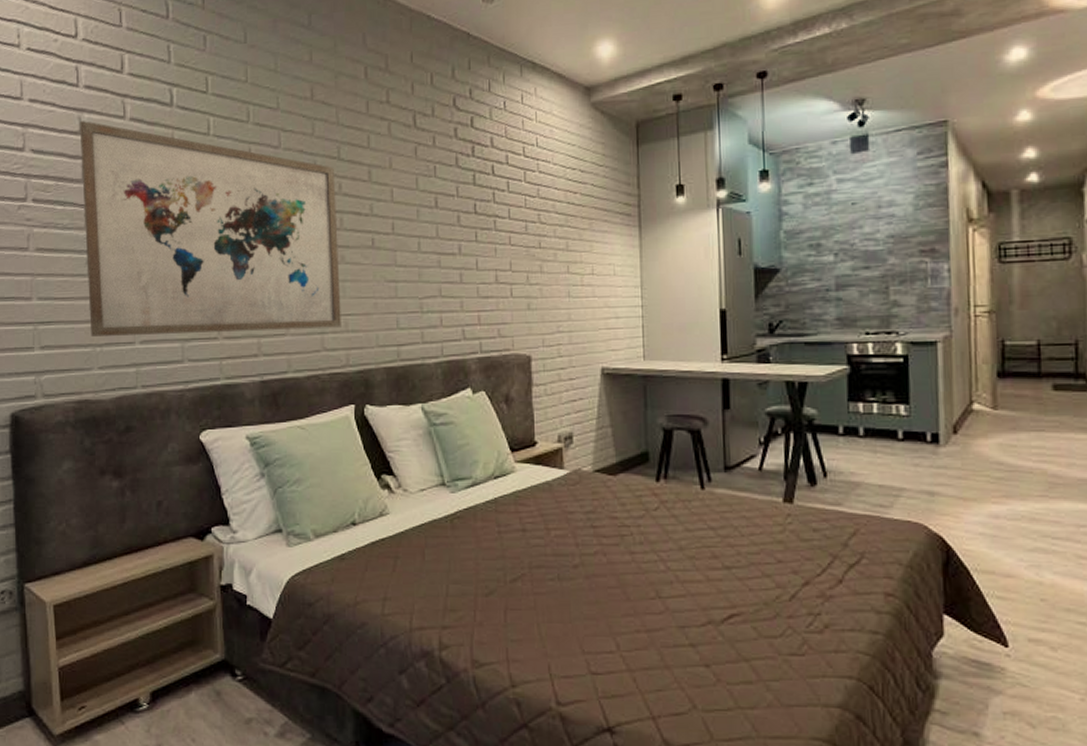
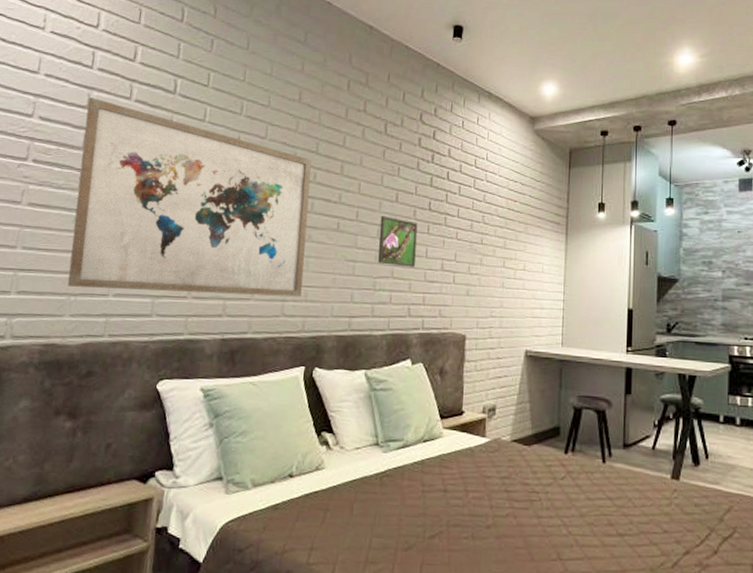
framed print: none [420,225,466,283] -> present [378,215,418,267]

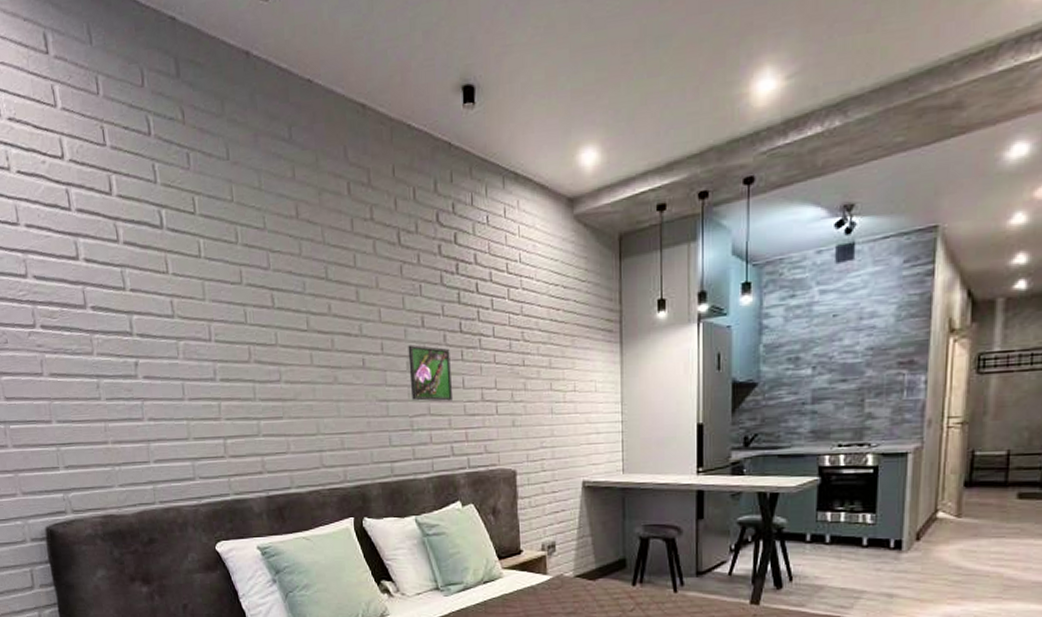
wall art: present [67,96,312,297] -> none [76,244,338,457]

